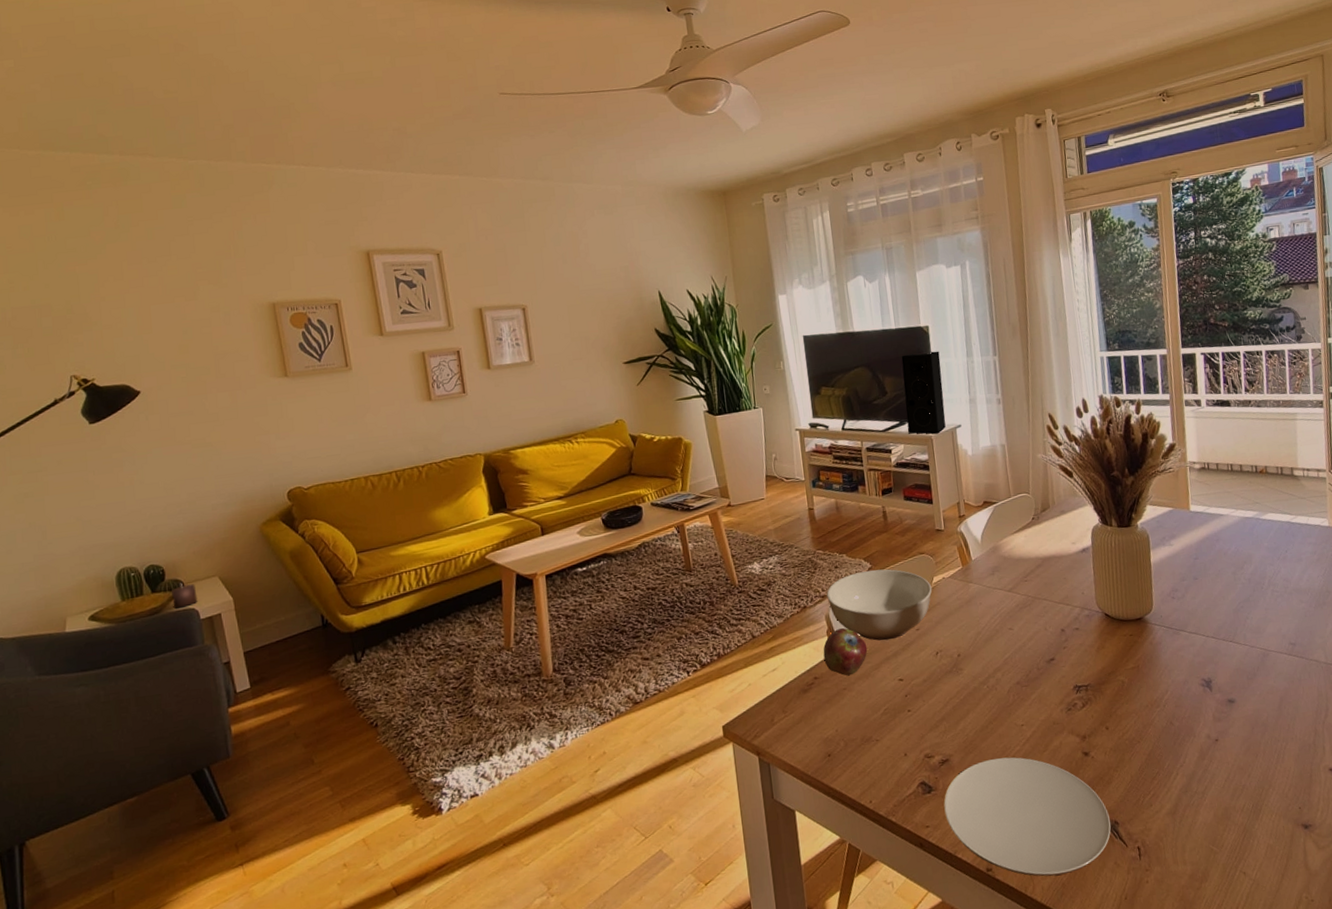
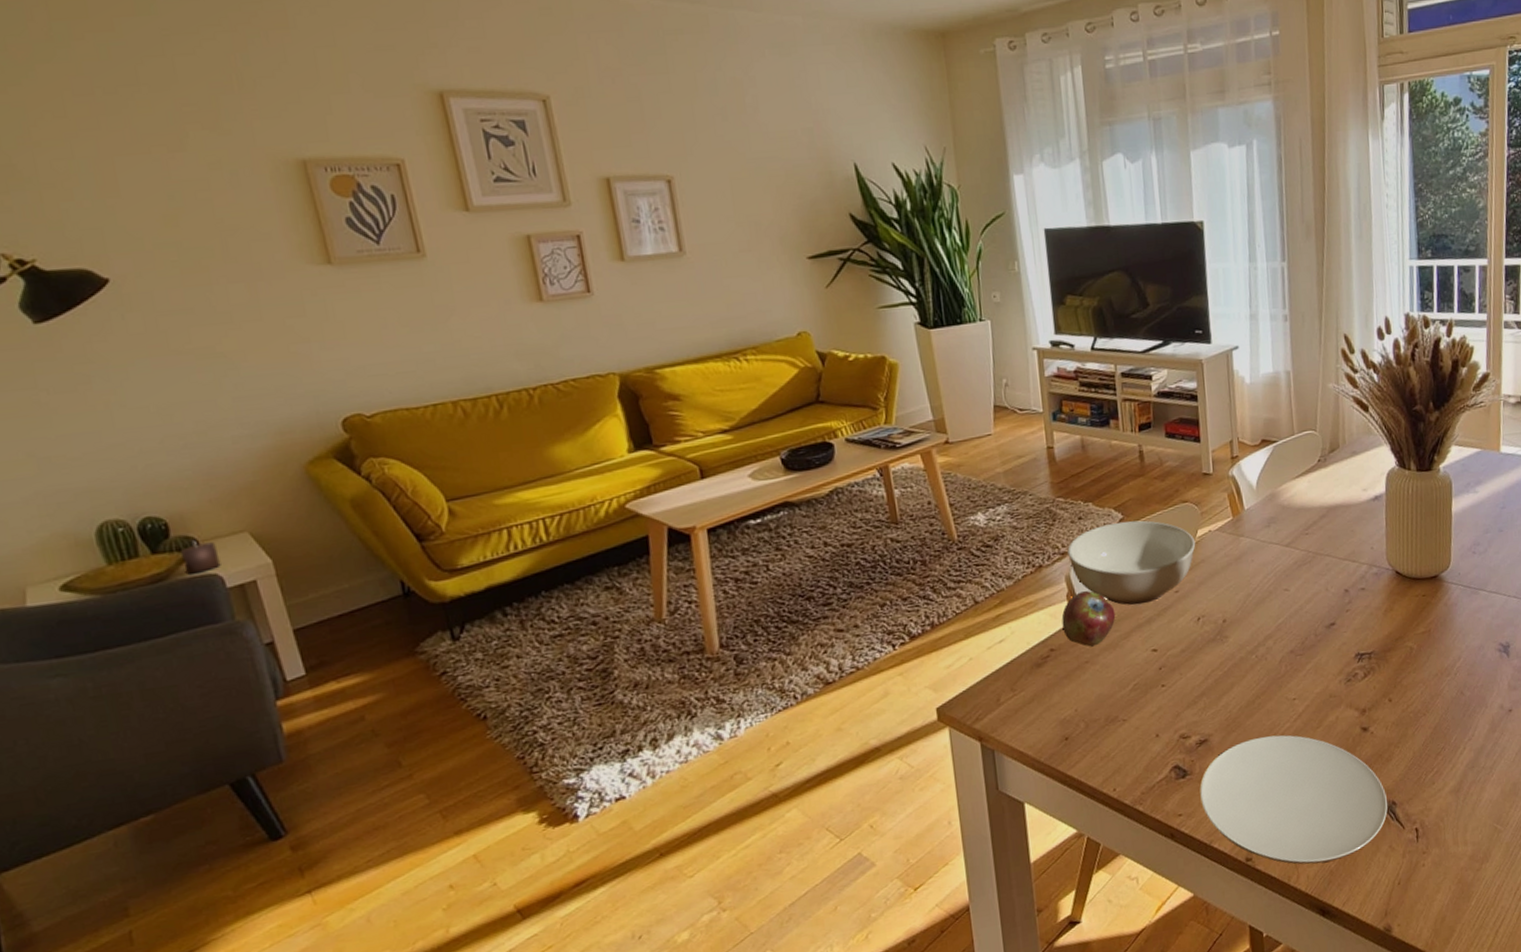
speaker: present [901,351,946,434] -> none [1168,253,1220,357]

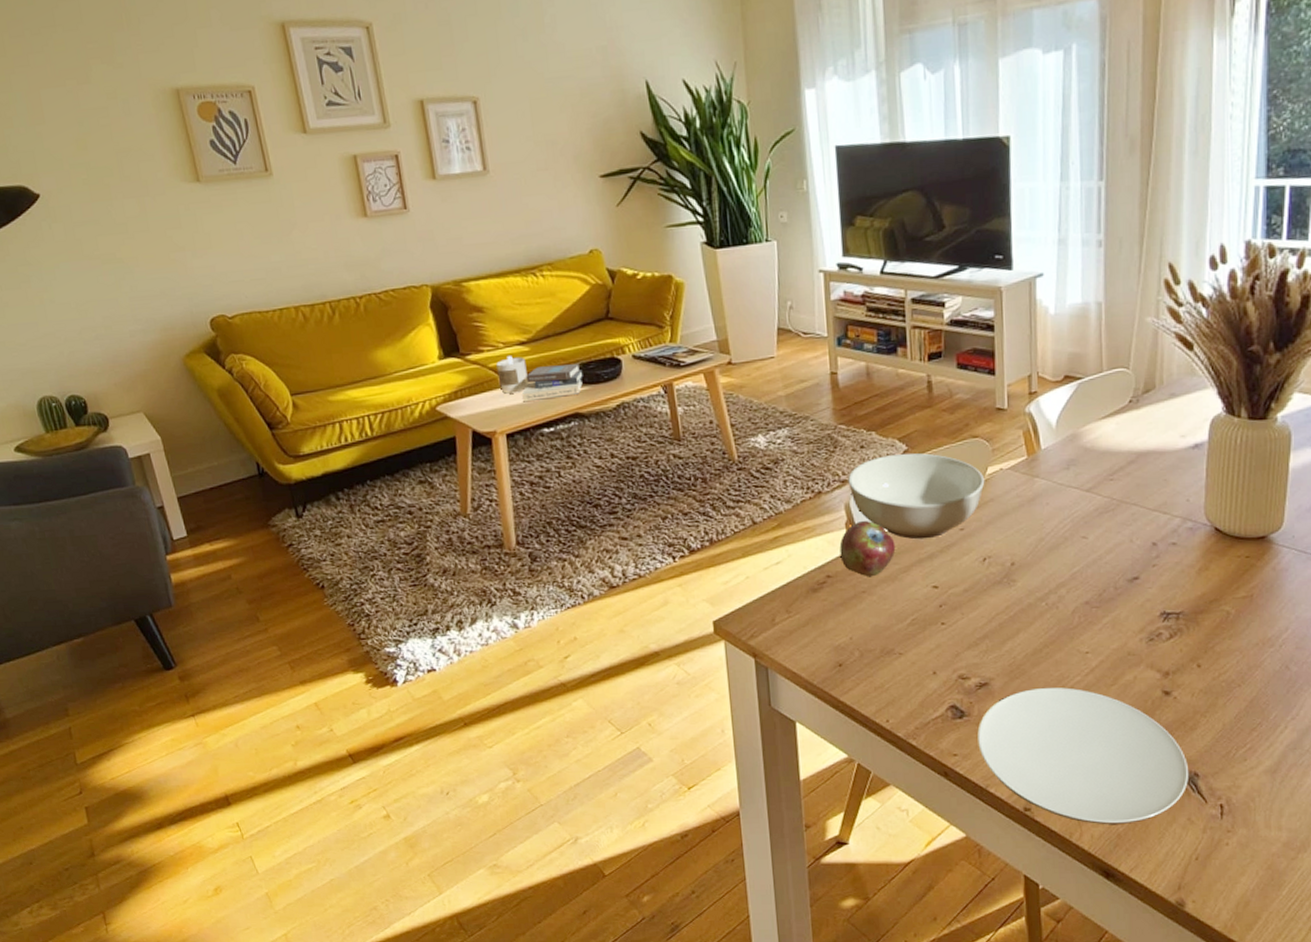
candle: present [181,541,221,574] -> none [96,417,124,445]
candle: none [695,445,732,486] -> present [496,356,528,394]
books: none [724,450,793,494] -> present [521,364,583,402]

